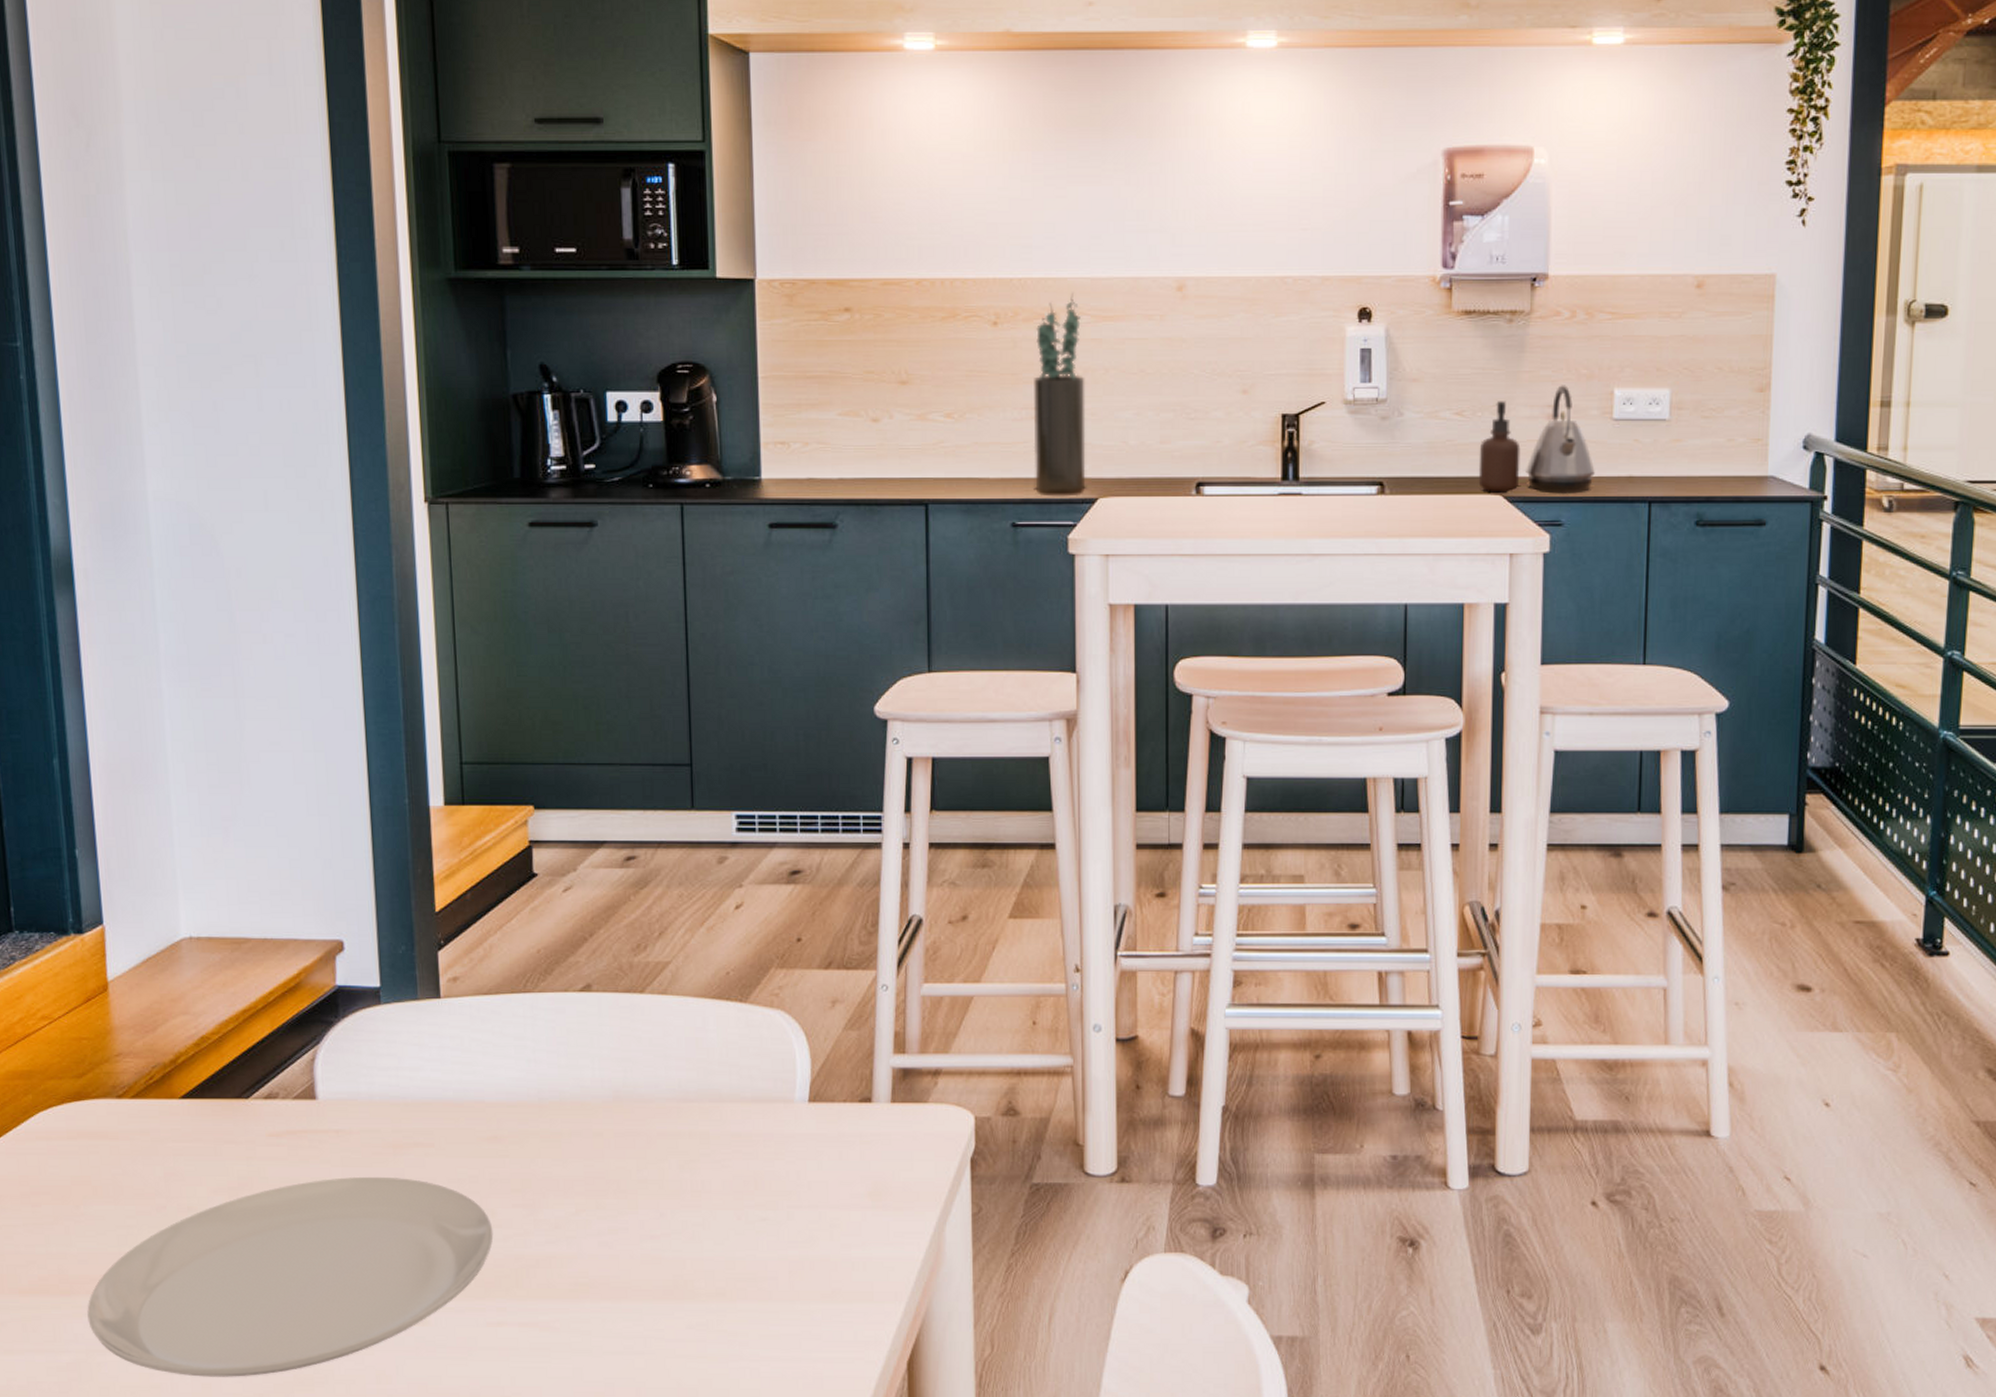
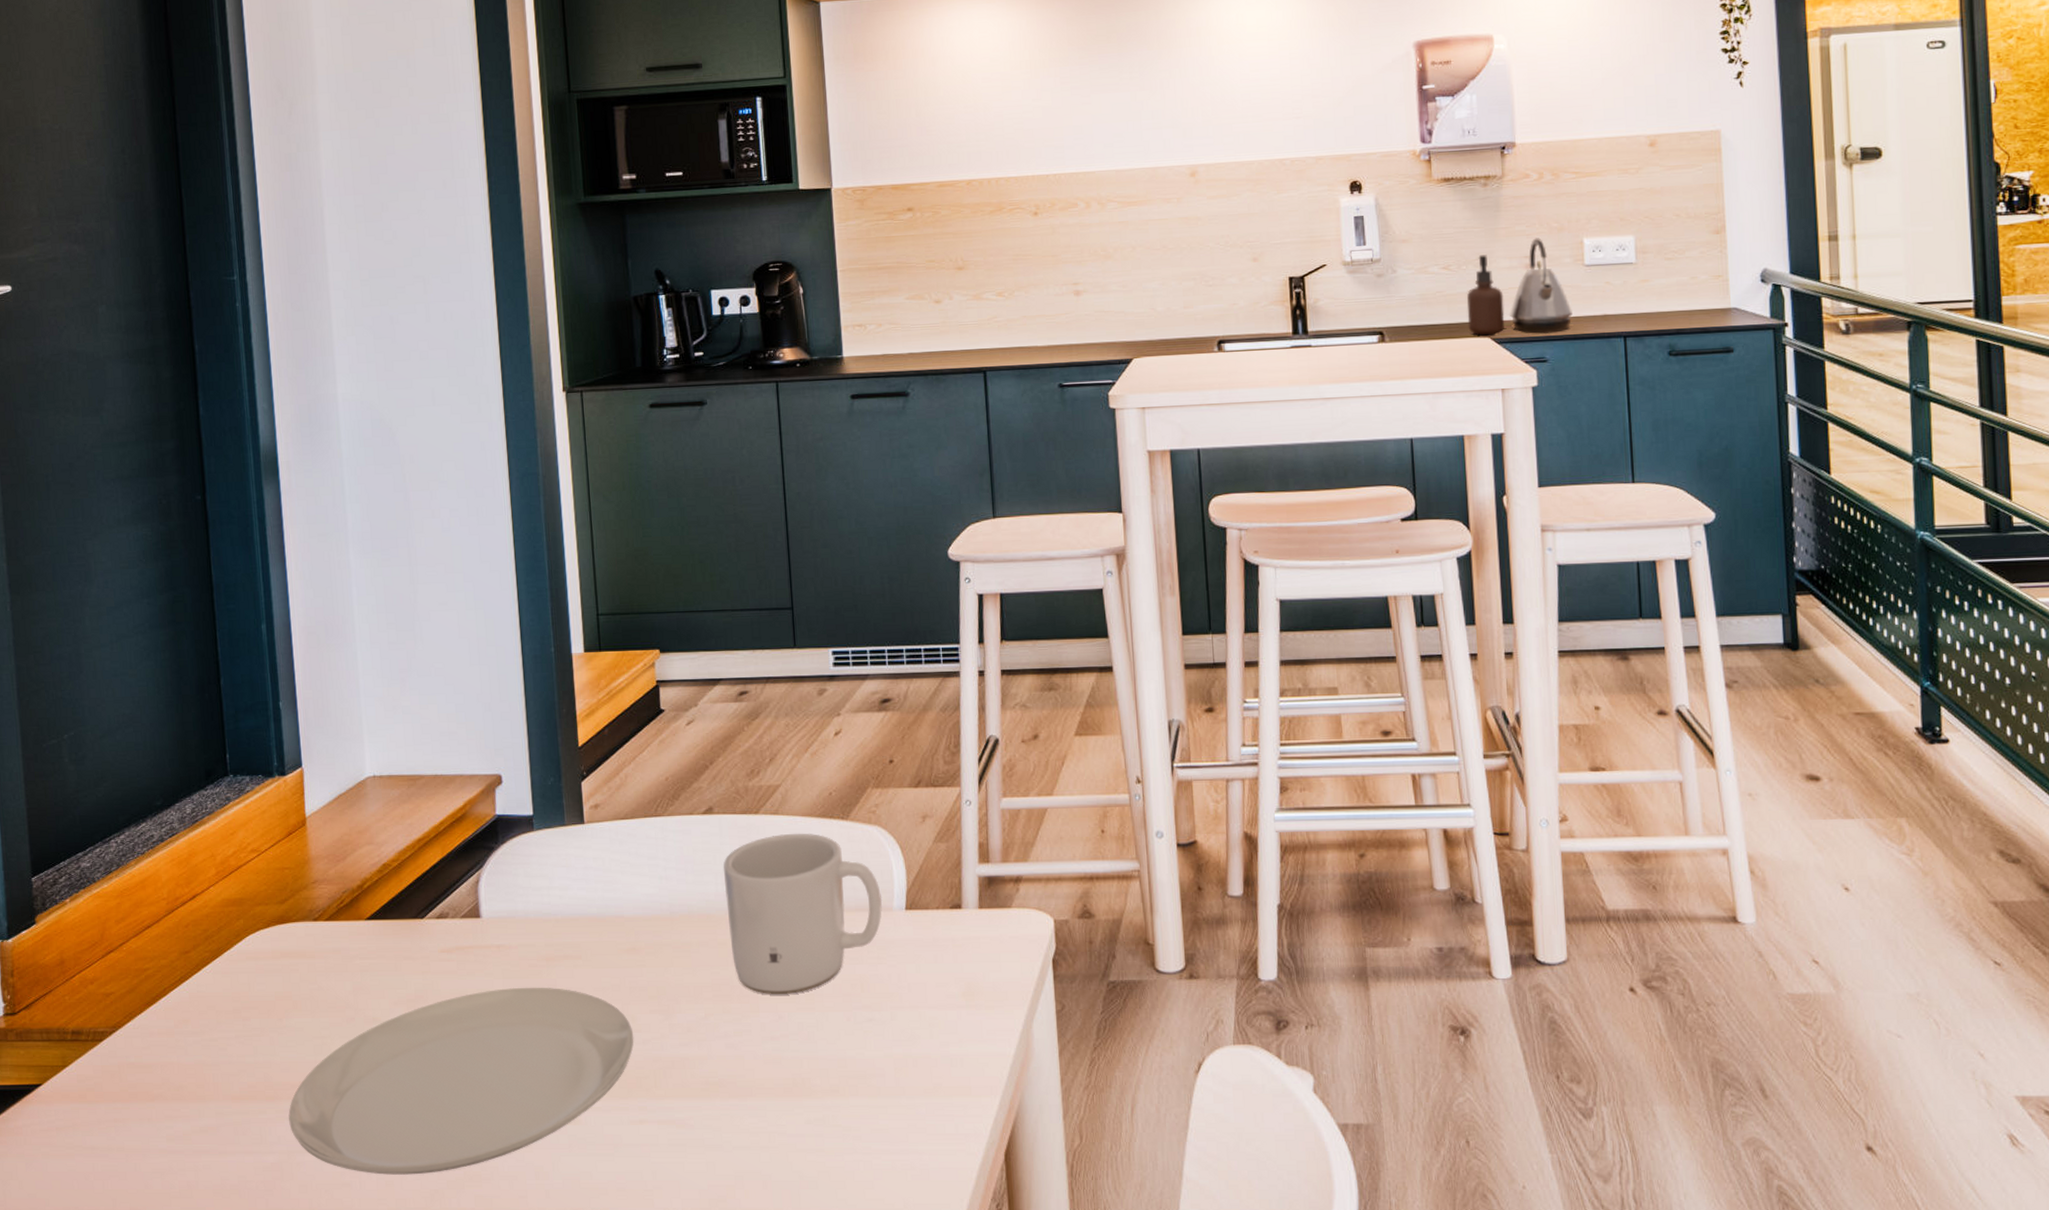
mug: none [601,1015,783,1190] -> present [723,833,883,994]
vase: present [1033,292,1086,497] -> none [1071,183,1122,360]

